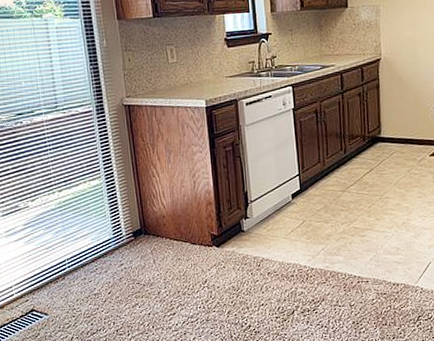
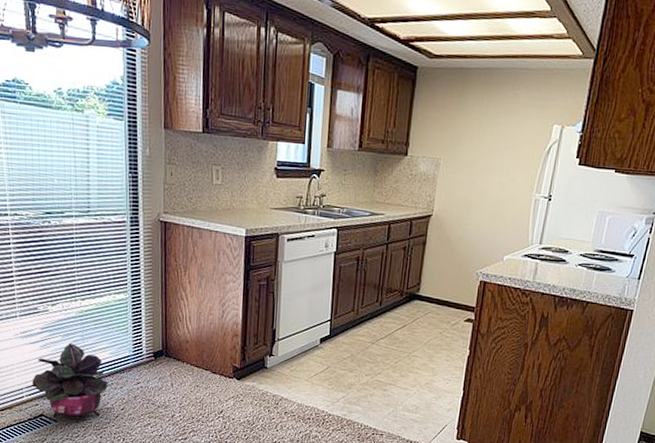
potted plant: none [20,235,93,311] -> present [32,343,108,421]

